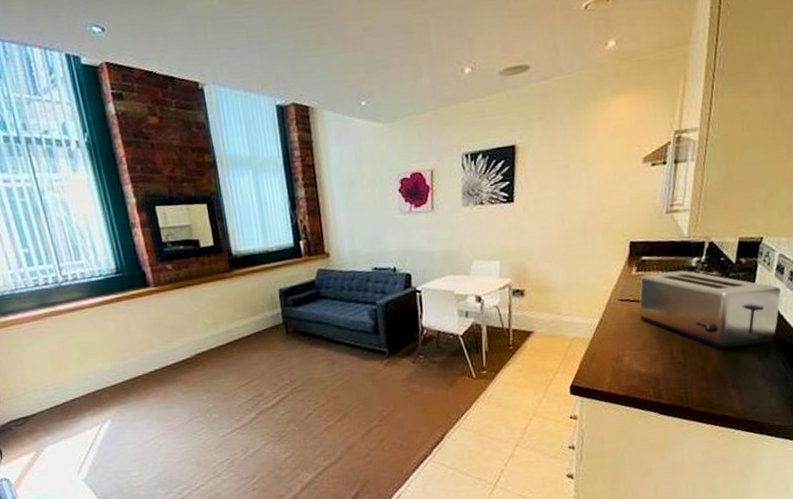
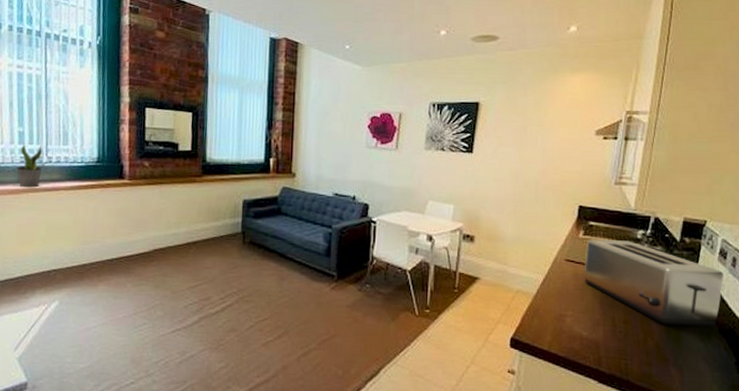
potted plant: none [31,264,61,313] -> present [16,143,43,189]

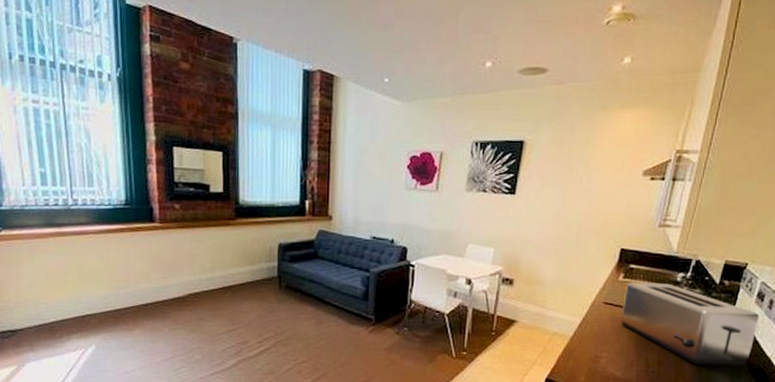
potted plant: present [16,143,43,189] -> none [41,185,69,232]

